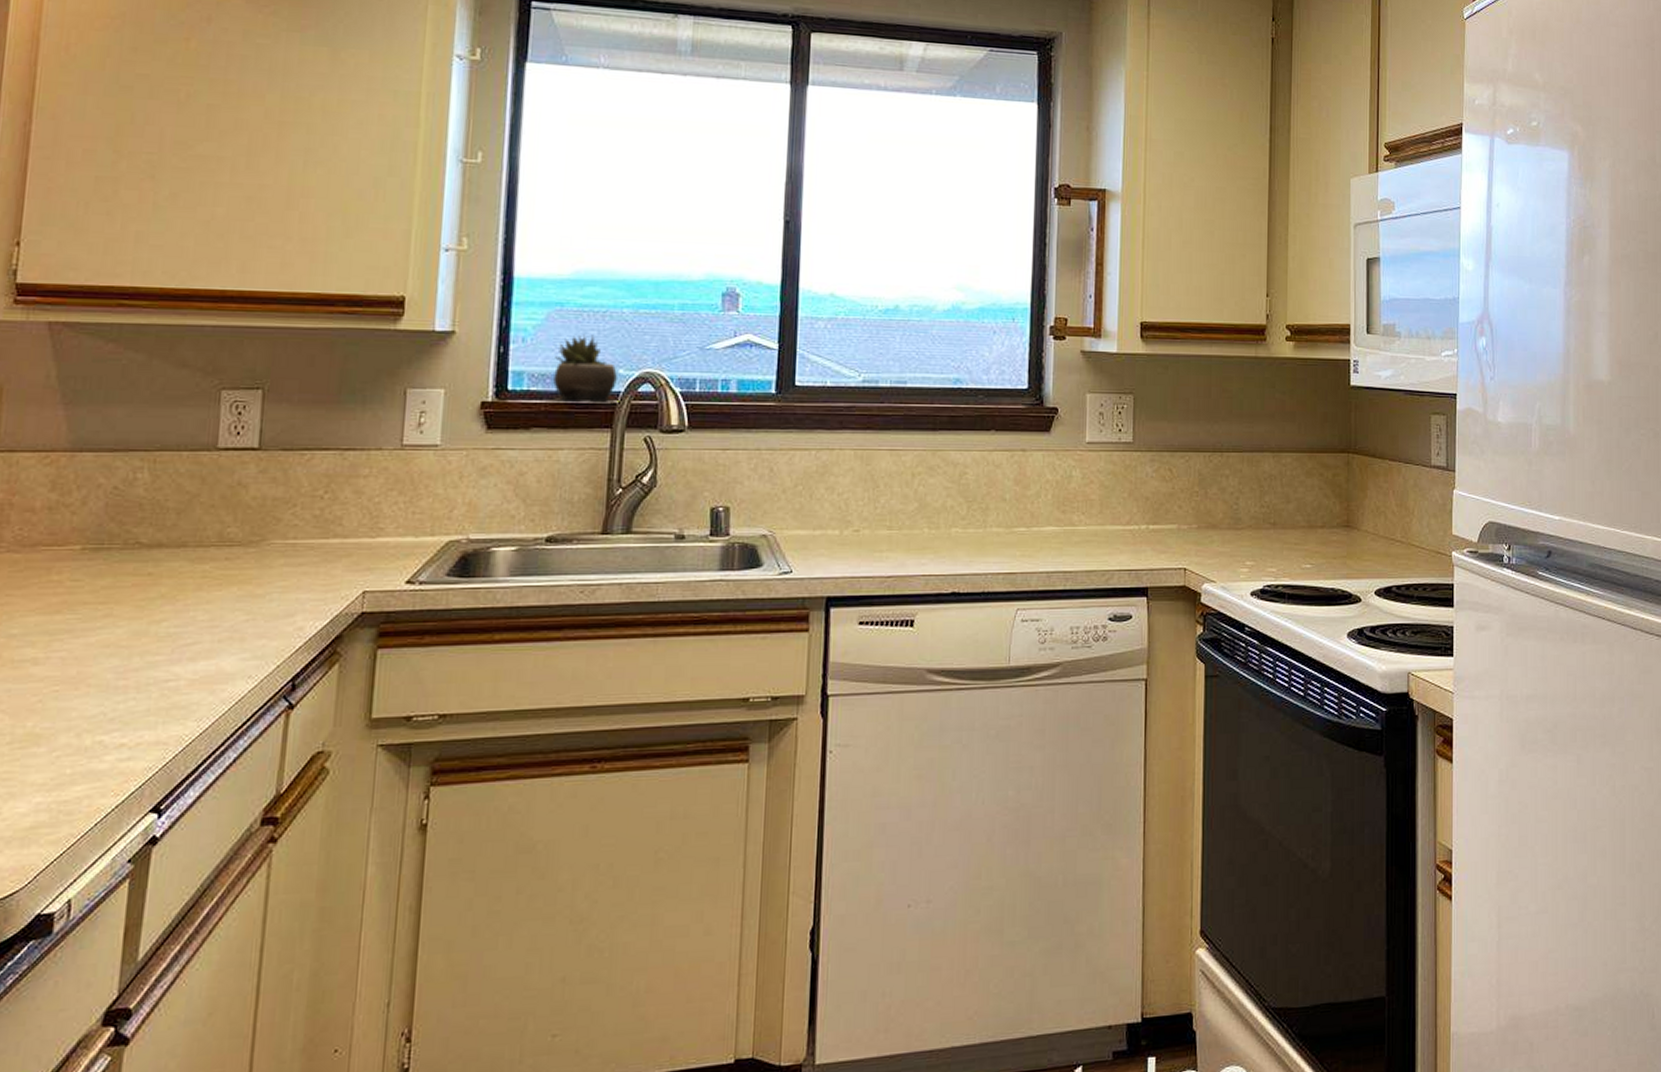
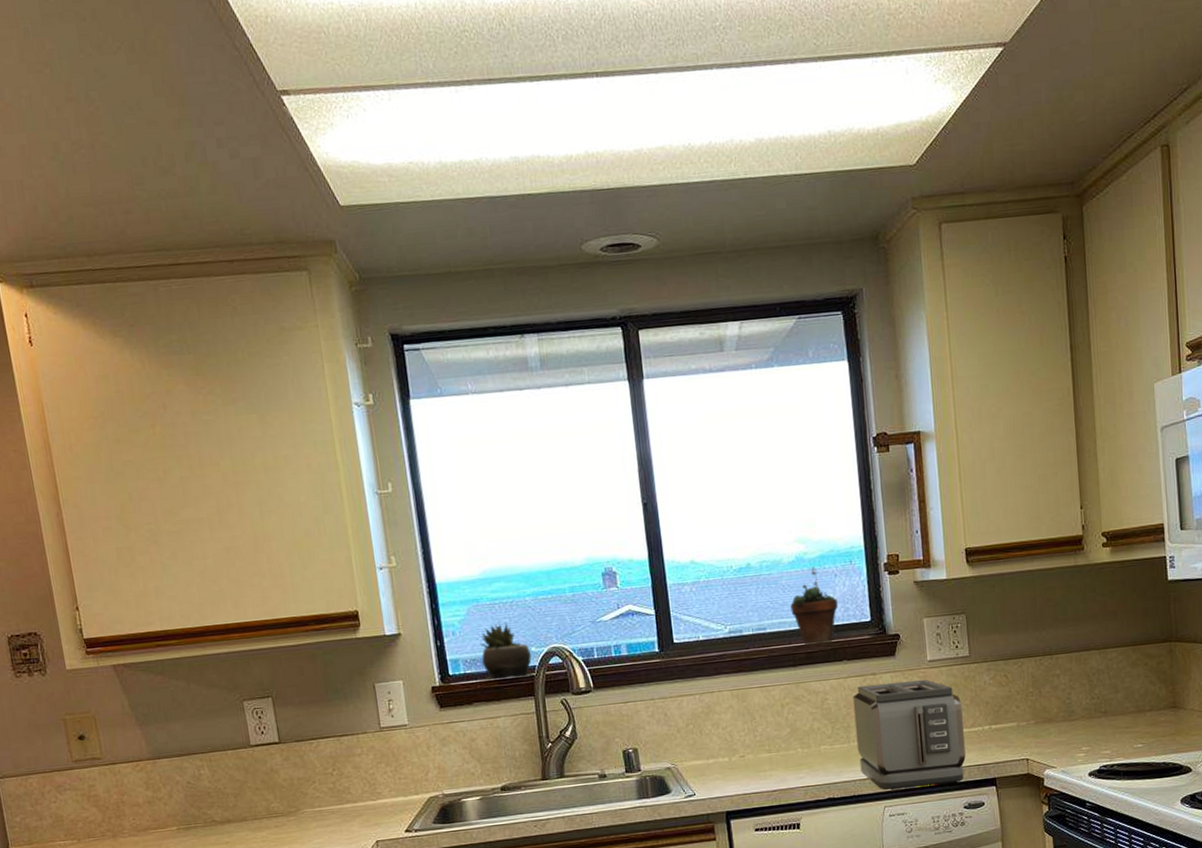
succulent plant: none [938,319,993,408] -> present [790,566,838,646]
toaster: none [994,462,1118,589] -> present [852,679,966,790]

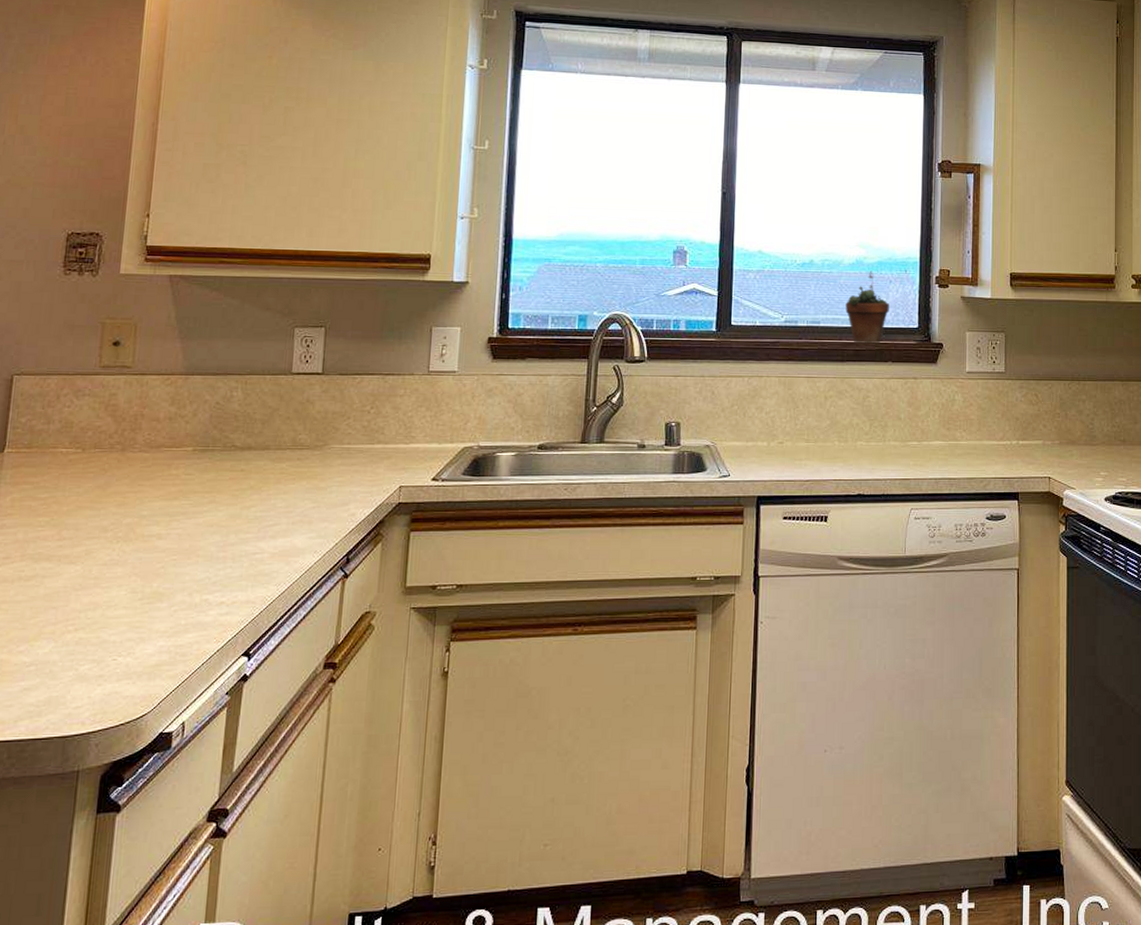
succulent plant: present [480,622,536,682] -> none [537,284,594,339]
toaster: present [852,679,966,790] -> none [891,388,993,492]

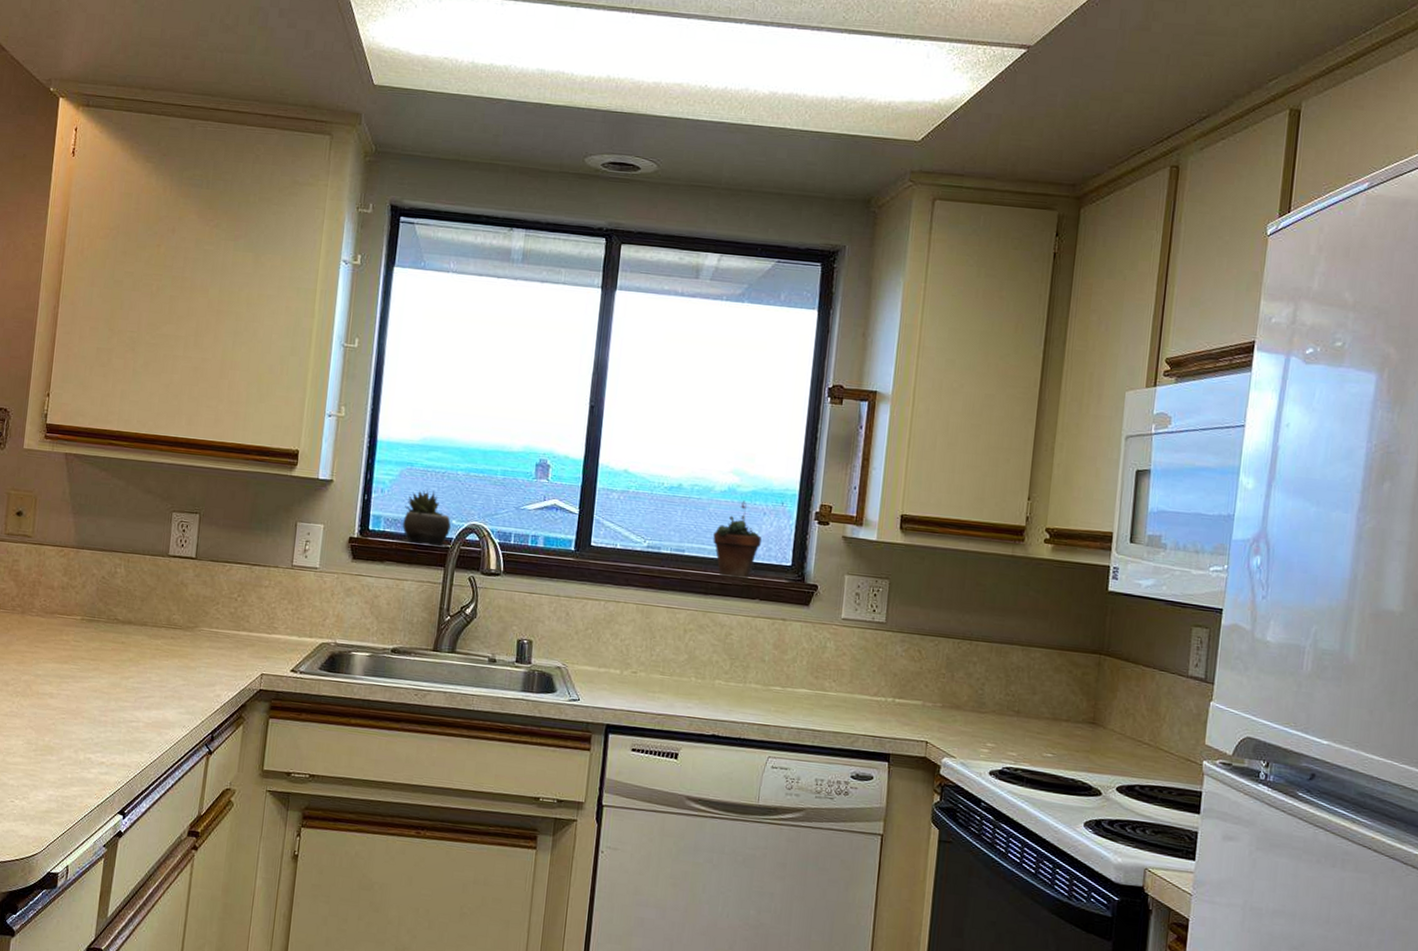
succulent plant: none [537,284,594,339] -> present [396,489,451,548]

